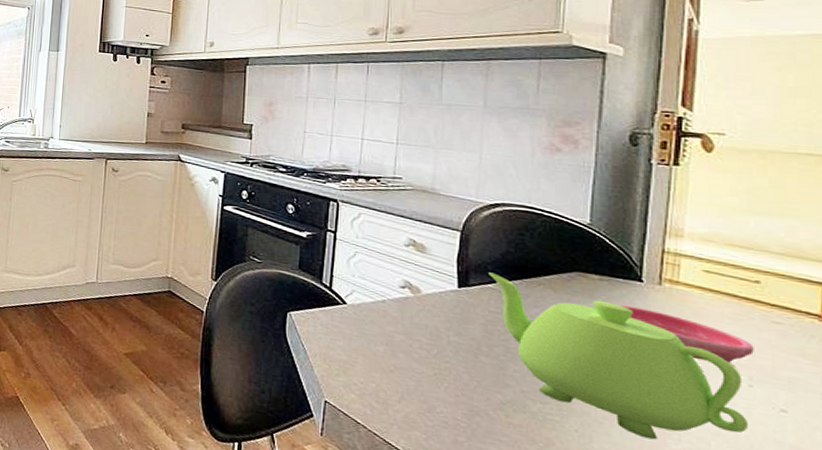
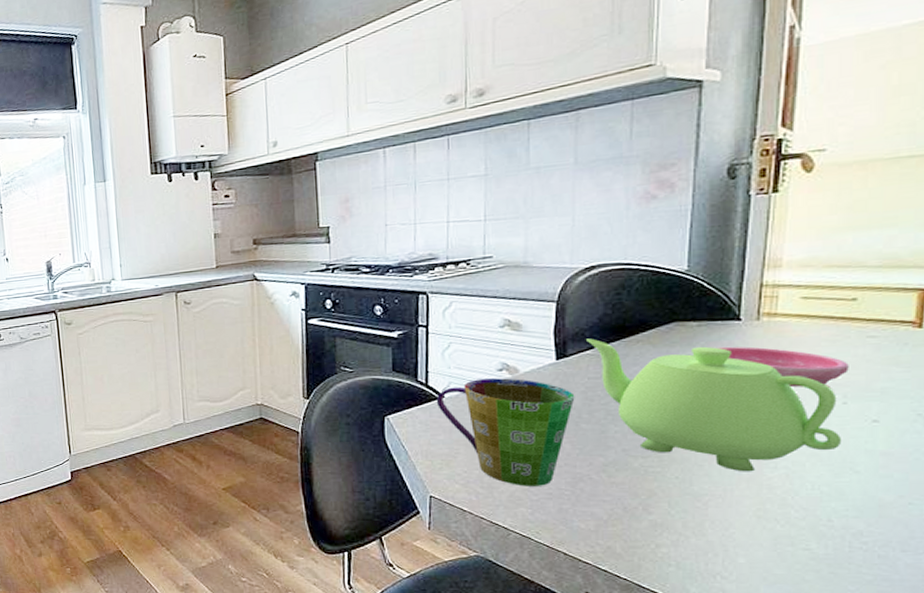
cup: none [338,292,475,413] -> present [436,378,575,486]

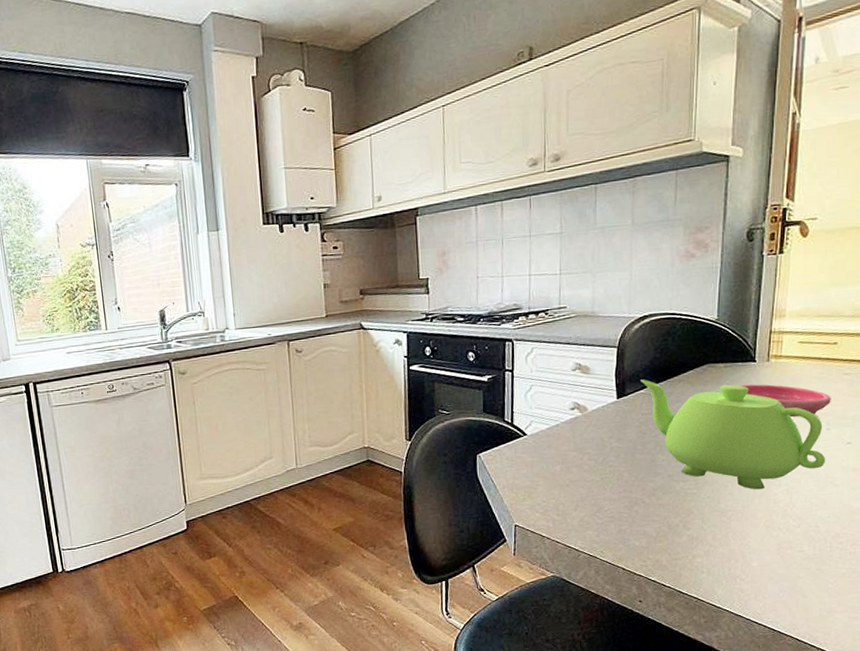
cup: present [436,378,575,486] -> none [520,416,632,512]

